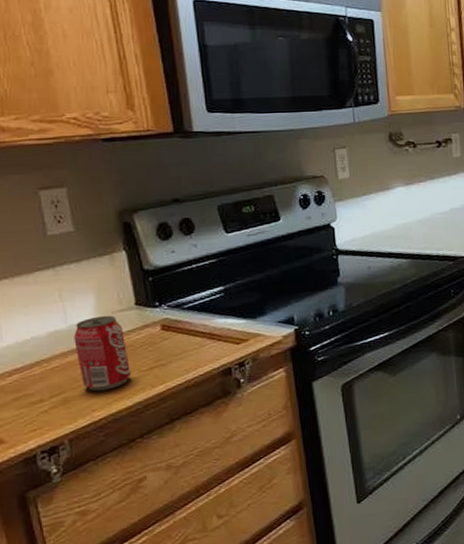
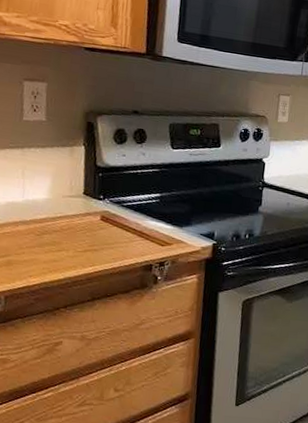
beverage can: present [74,315,130,392] -> none [26,197,69,262]

